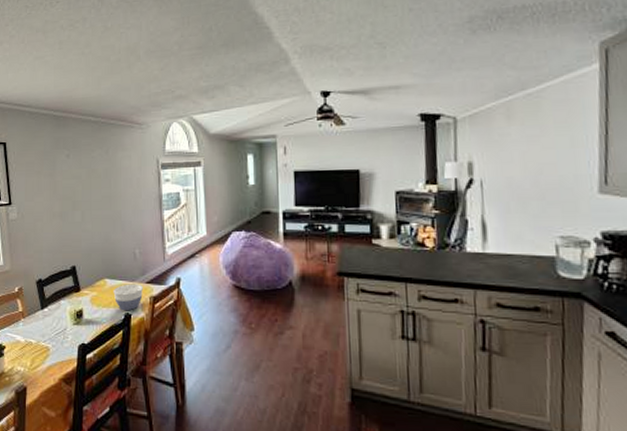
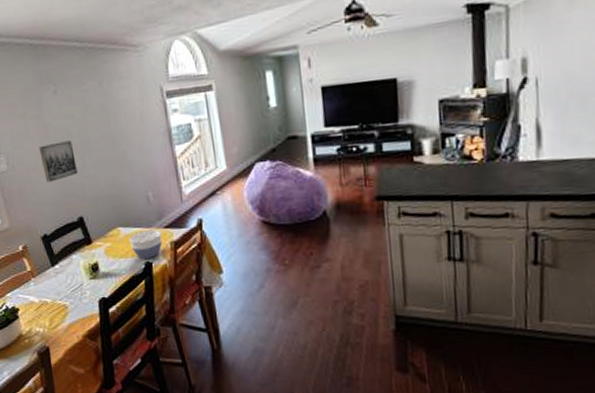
wall art: none [47,198,77,232] -> present [39,140,78,182]

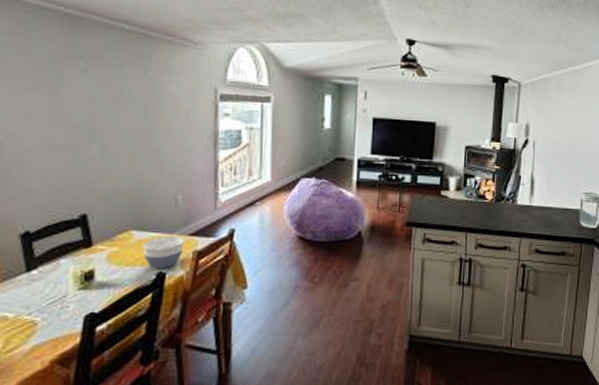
wall art: present [39,140,78,182] -> none [45,125,94,170]

